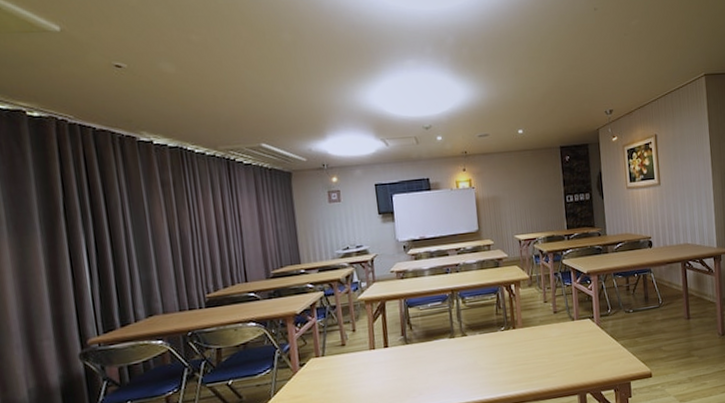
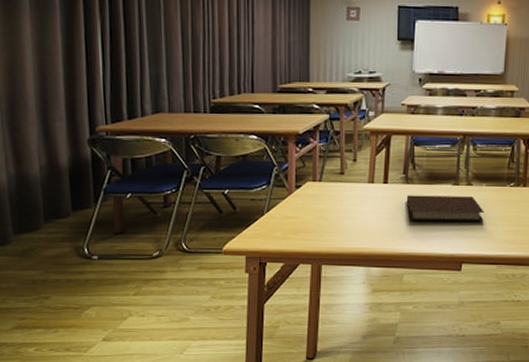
notebook: none [407,346,483,378] -> present [406,195,484,222]

